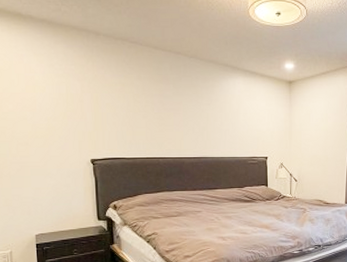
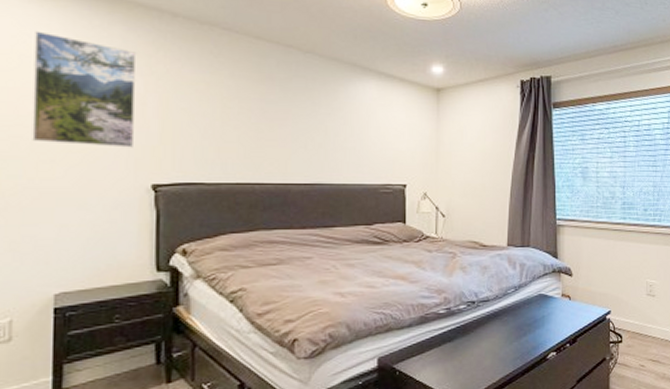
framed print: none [8,51,77,133] -> present [32,30,137,148]

